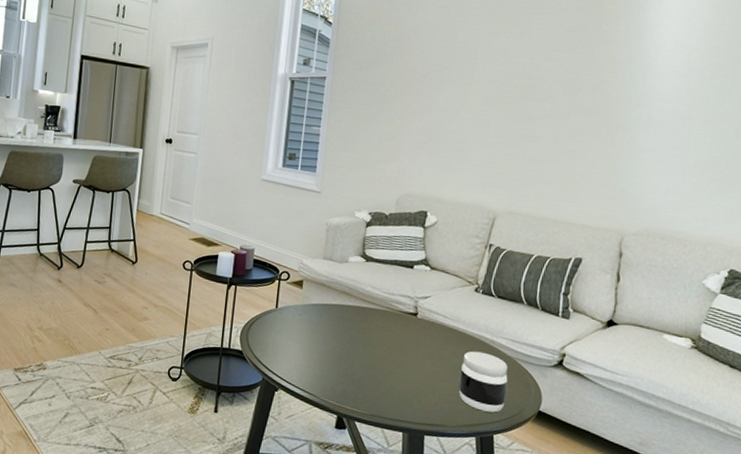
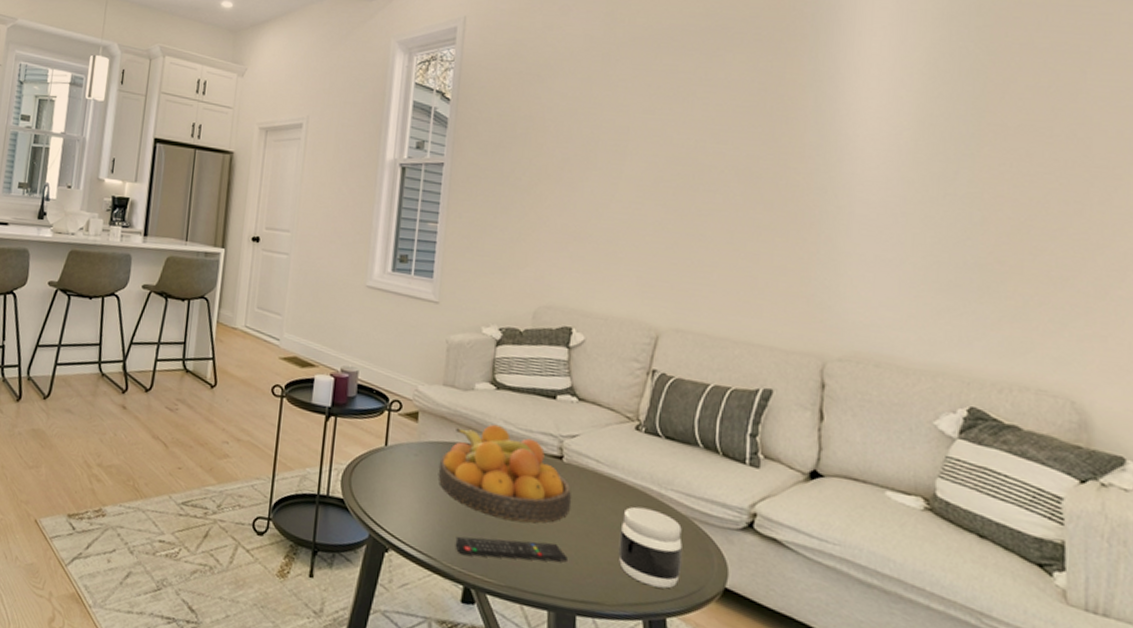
fruit bowl: none [318,289,423,366] -> present [438,424,571,524]
remote control: none [331,377,419,395] -> present [455,536,567,563]

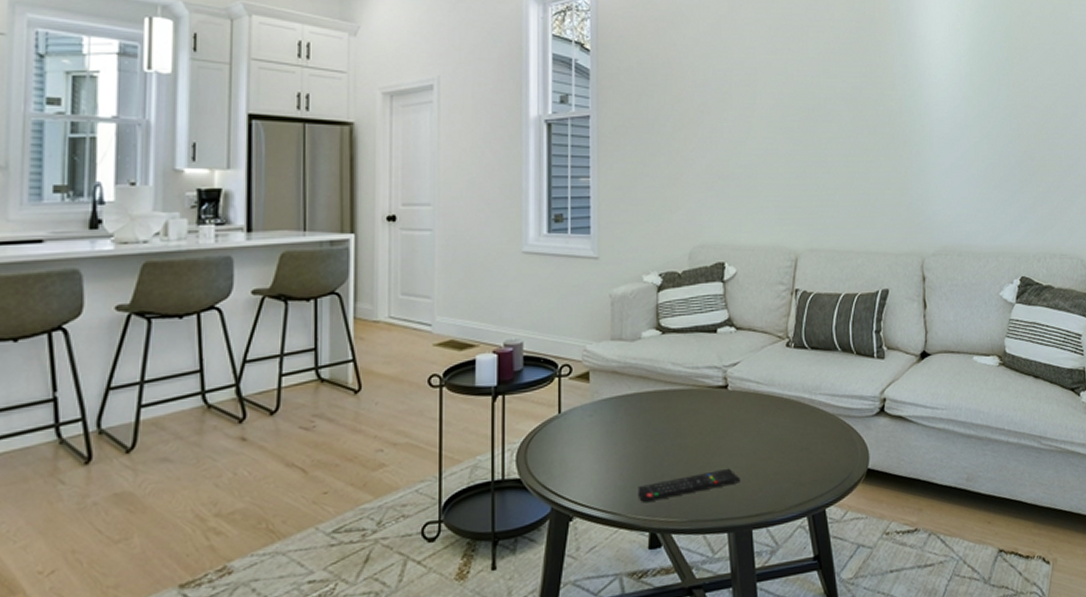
fruit bowl: present [438,424,571,524] -> none [614,368,738,458]
jar: present [618,506,683,589] -> none [782,415,833,484]

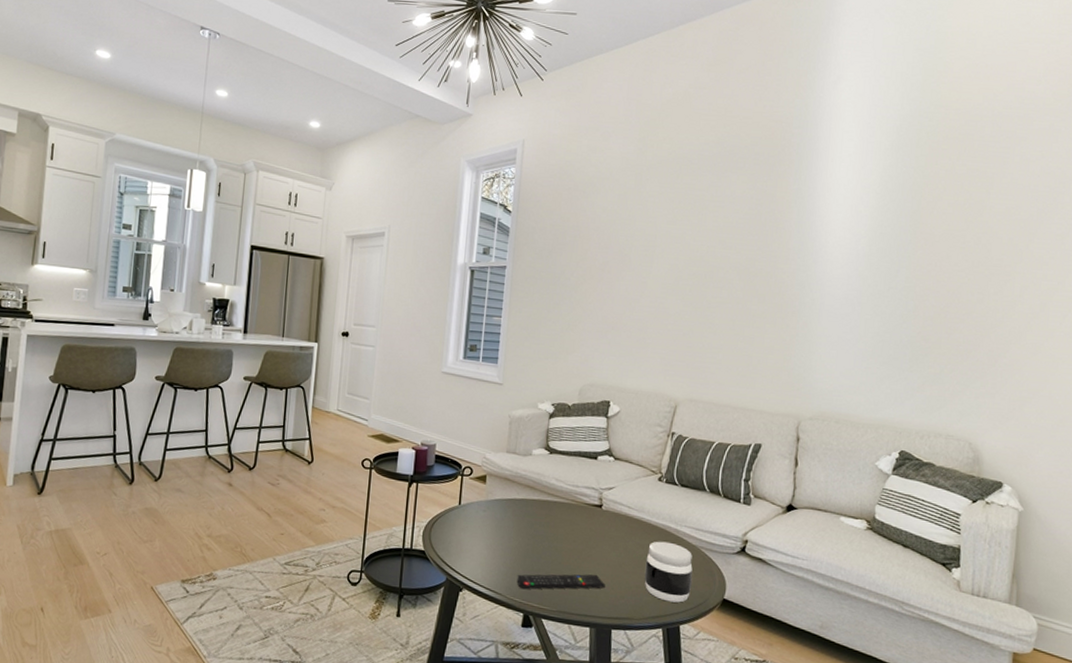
jar: none [782,415,833,484] -> present [644,541,693,603]

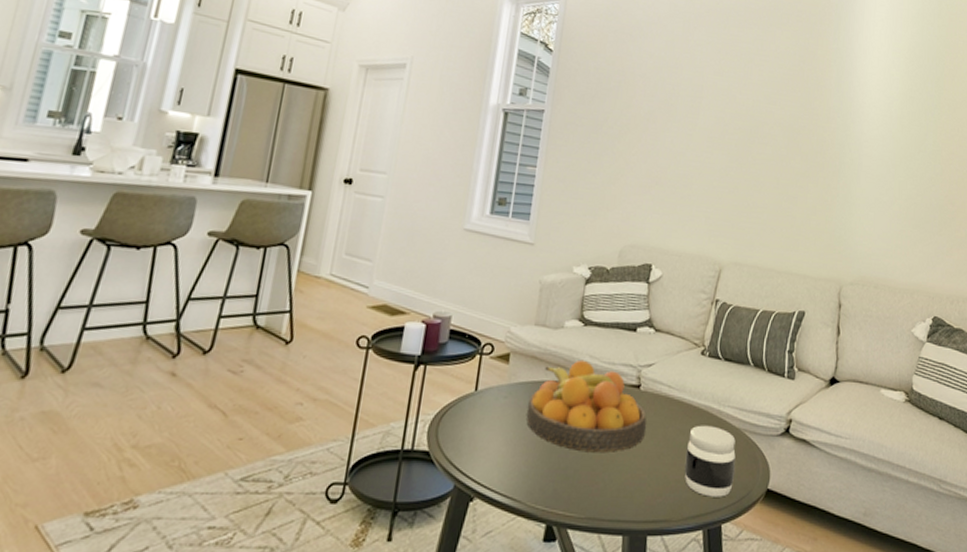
fruit bowl: none [502,482,609,560] -> present [526,359,647,453]
remote control: present [516,574,605,589] -> none [539,469,641,493]

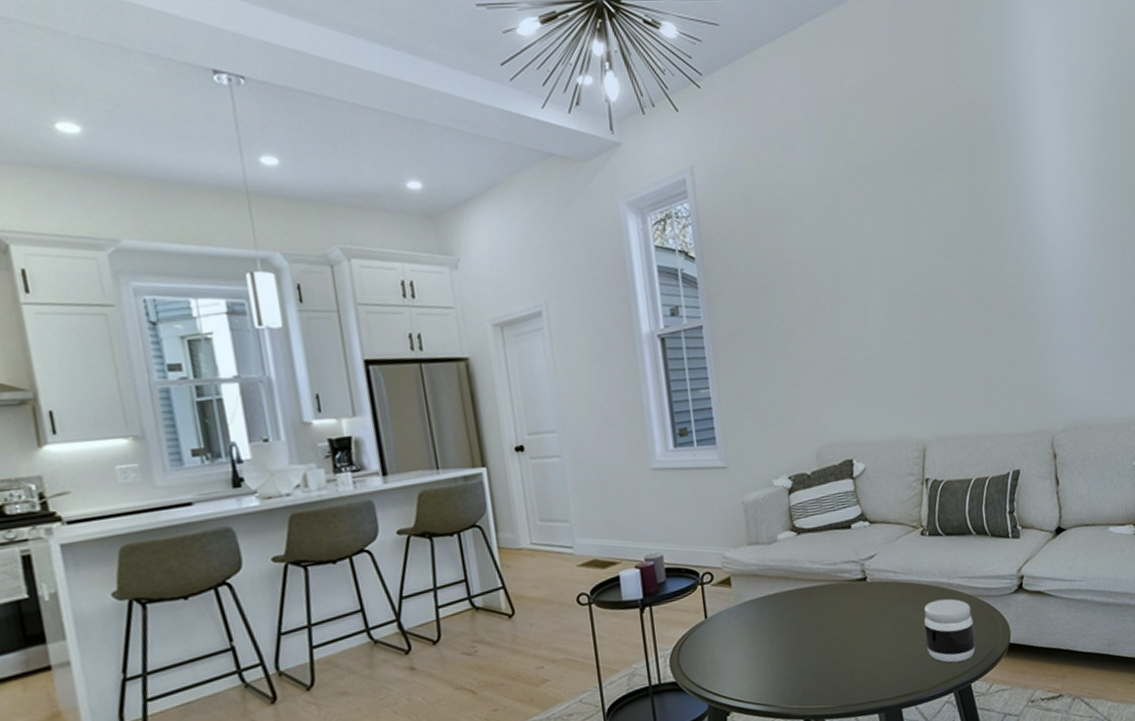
fruit bowl: present [526,359,647,453] -> none [759,566,881,650]

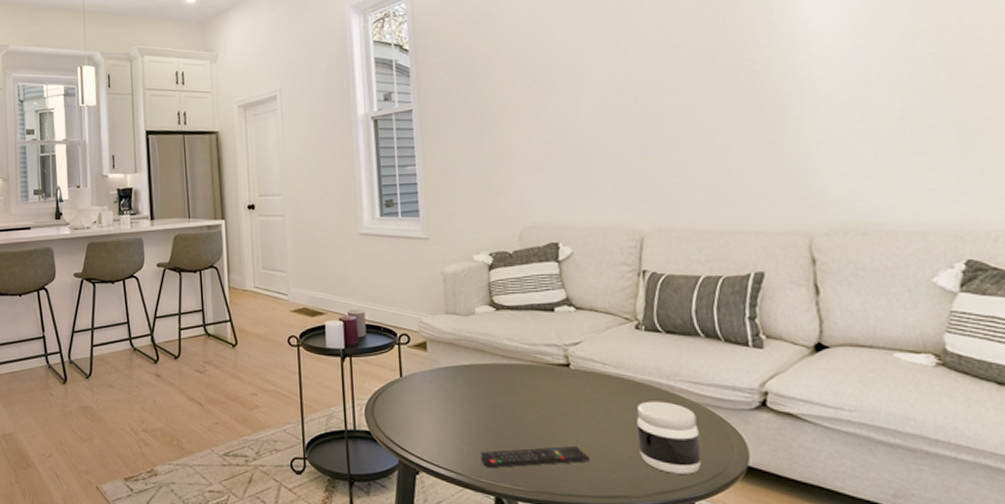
remote control: none [788,654,886,693] -> present [480,445,590,468]

